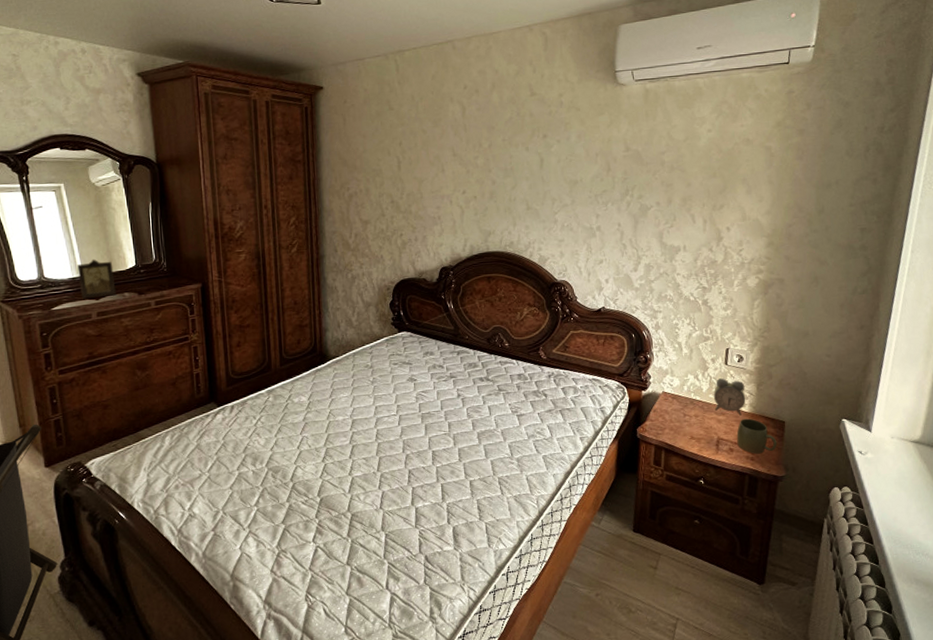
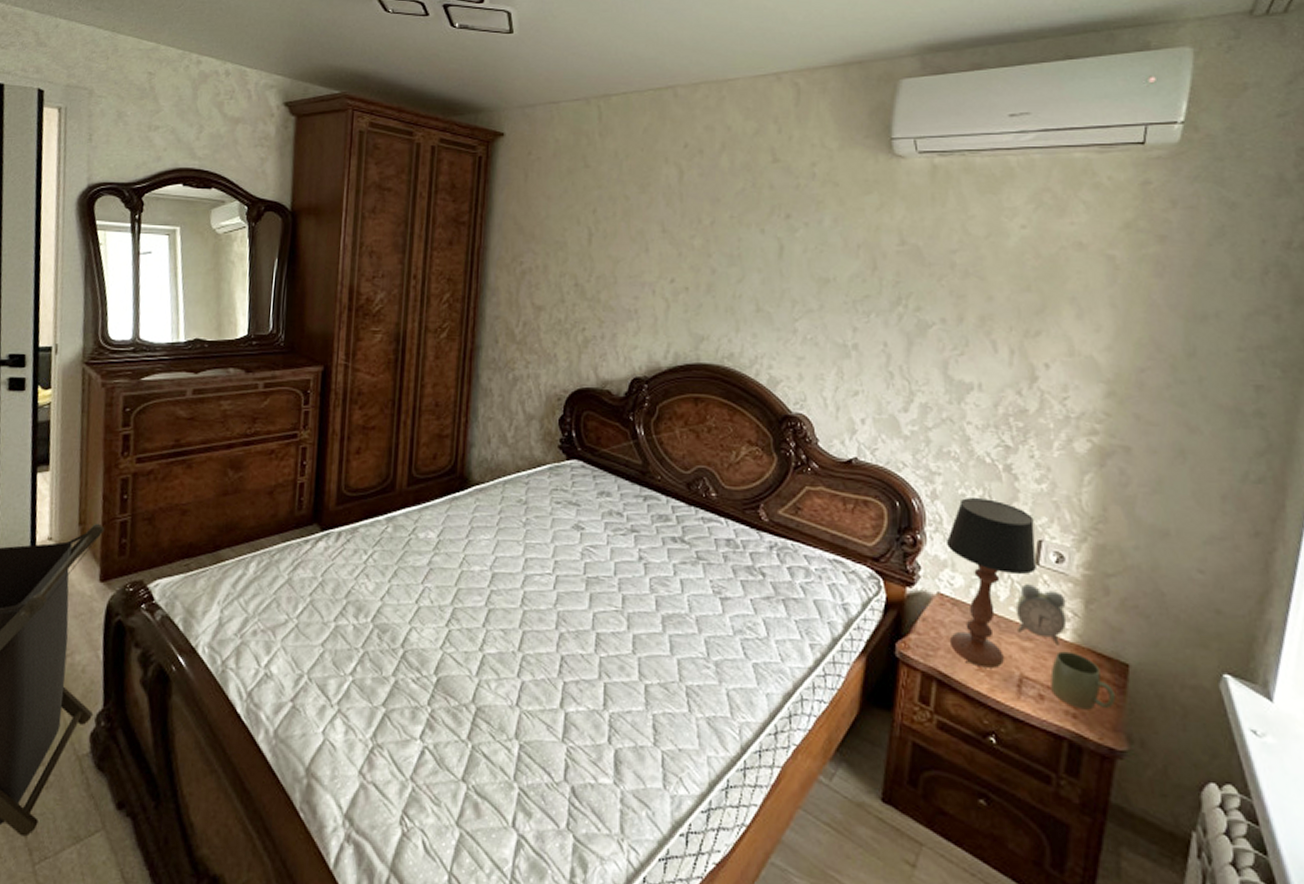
photo frame: present [76,258,116,299] -> none [178,321,221,371]
table lamp: none [666,325,726,437] -> present [945,498,1036,668]

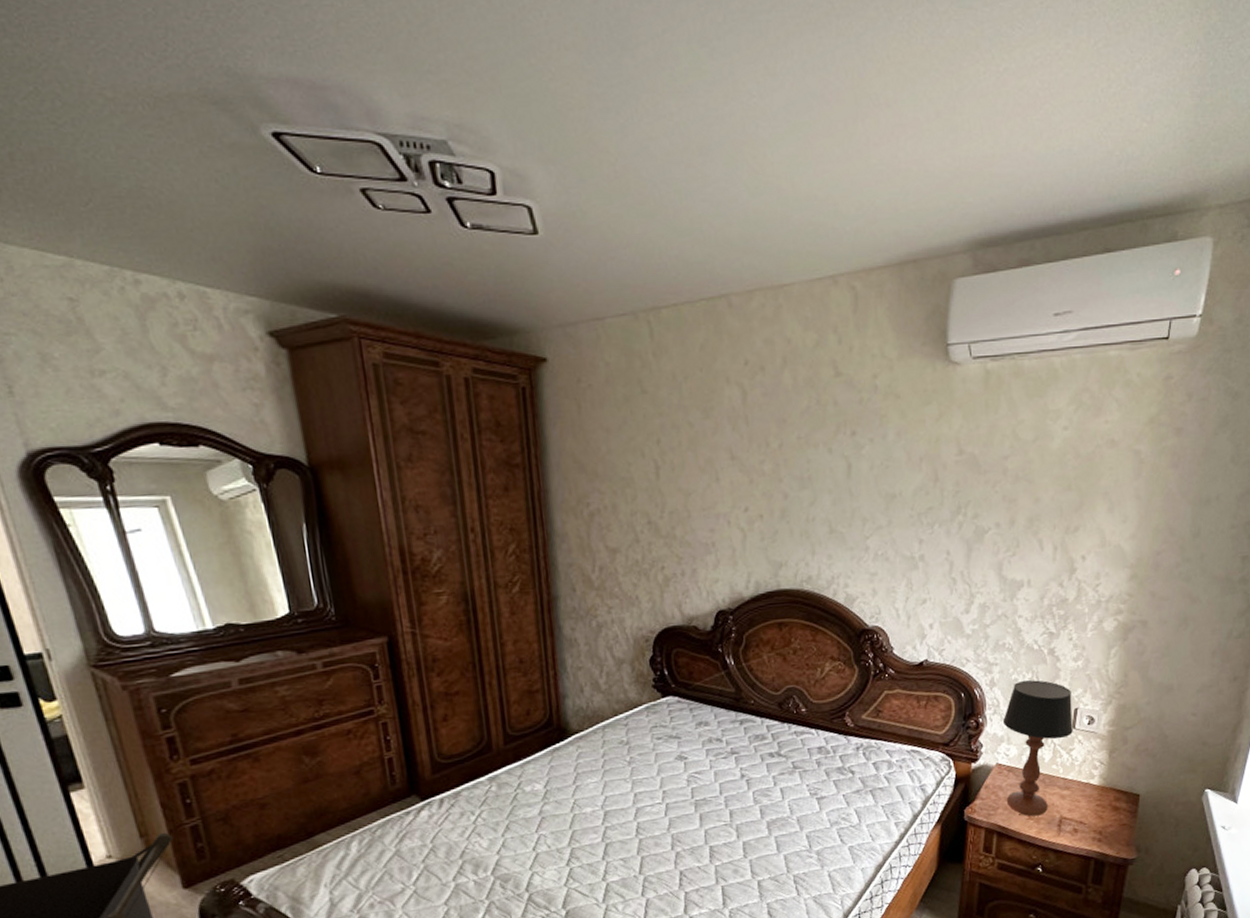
alarm clock: present [1015,584,1067,646] -> none [1057,745,1096,789]
mug: present [1050,651,1116,710] -> none [1082,792,1130,835]

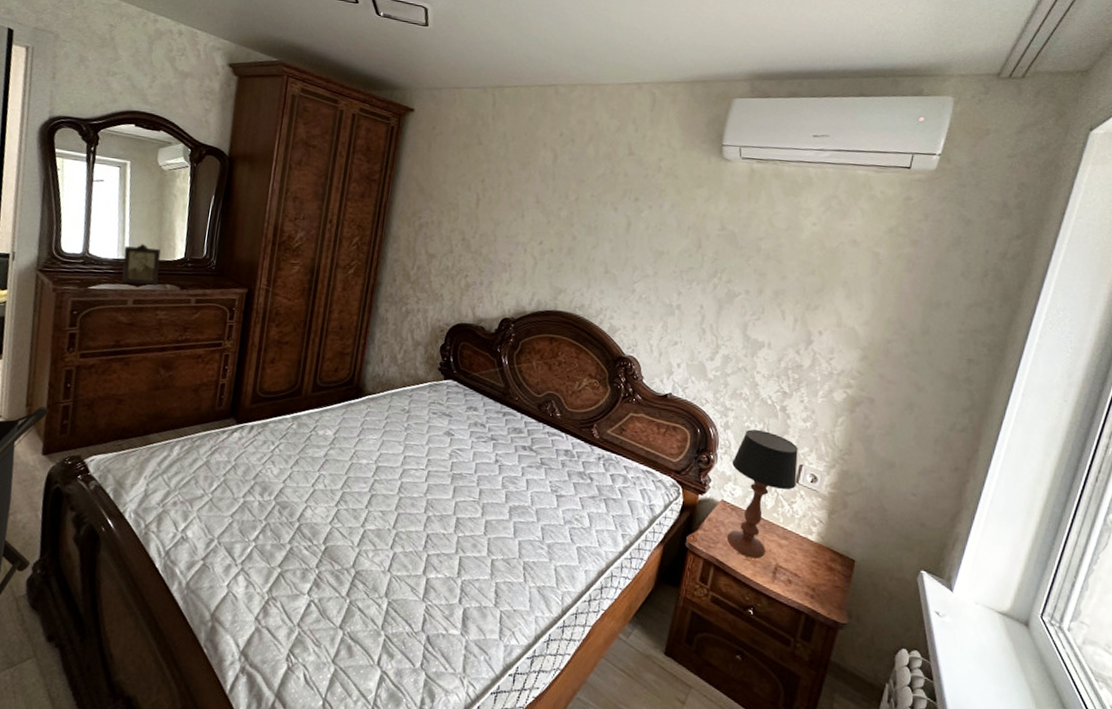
photo frame: none [201,604,265,661] -> present [121,243,161,285]

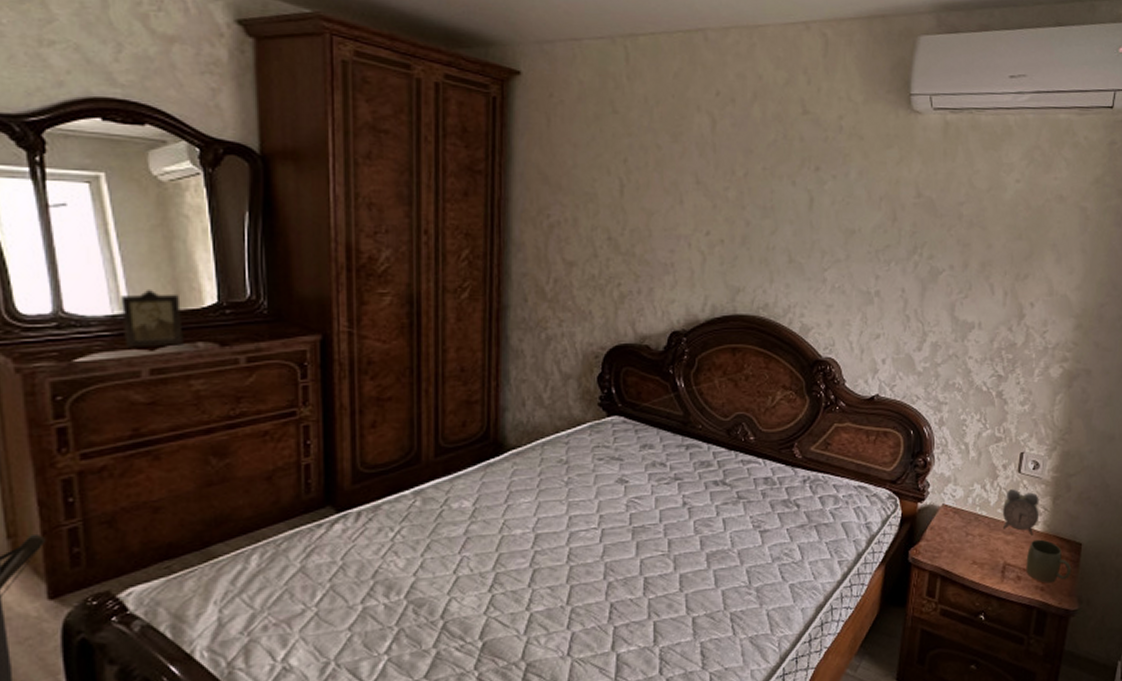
table lamp: present [726,429,798,559] -> none [950,421,1018,561]
alarm clock: none [777,497,815,544] -> present [1002,489,1040,536]
mug: none [797,548,843,593] -> present [1026,539,1072,584]

